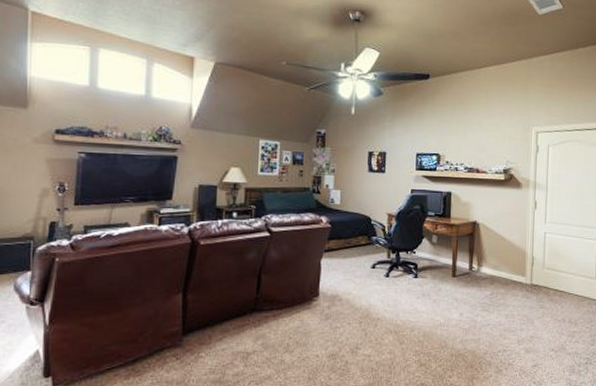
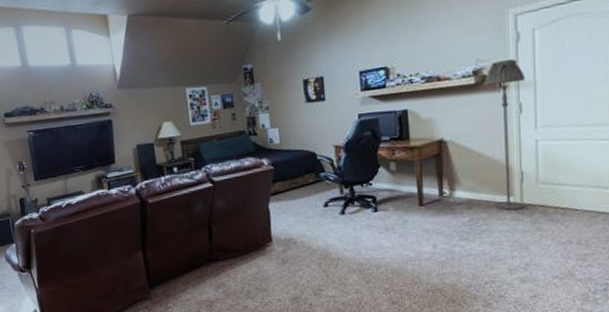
floor lamp: none [510,165,541,288] -> present [483,59,526,210]

